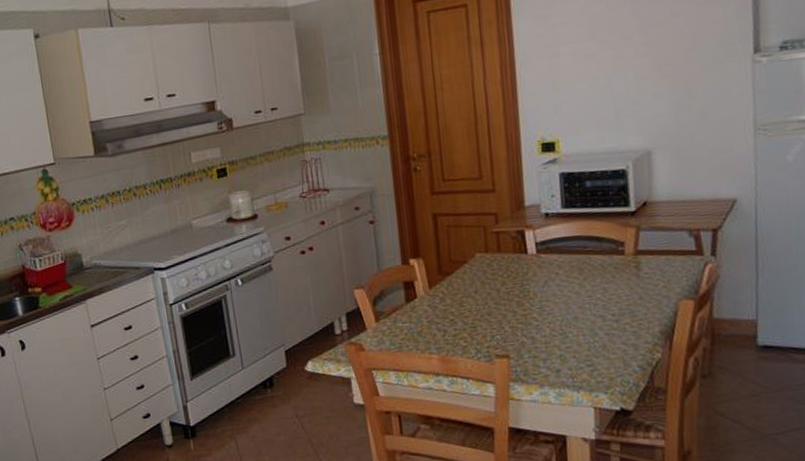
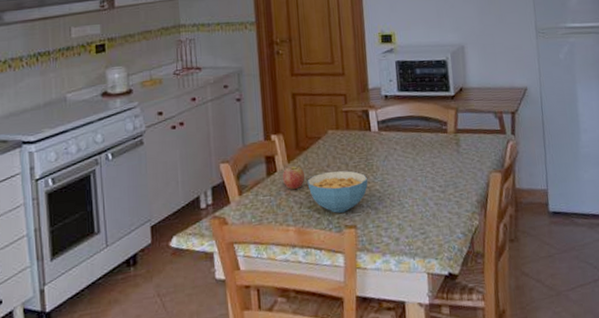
fruit: none [422,291,450,317] -> present [282,165,306,190]
cereal bowl: none [451,297,524,342] -> present [307,170,368,213]

